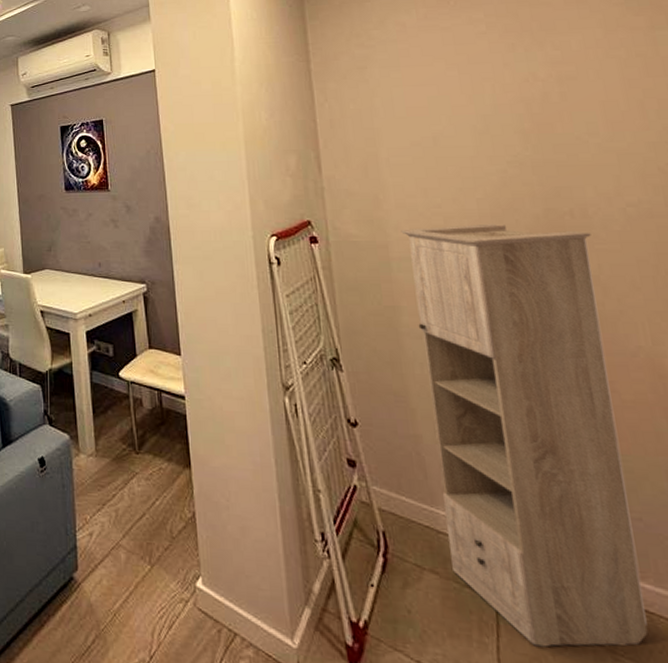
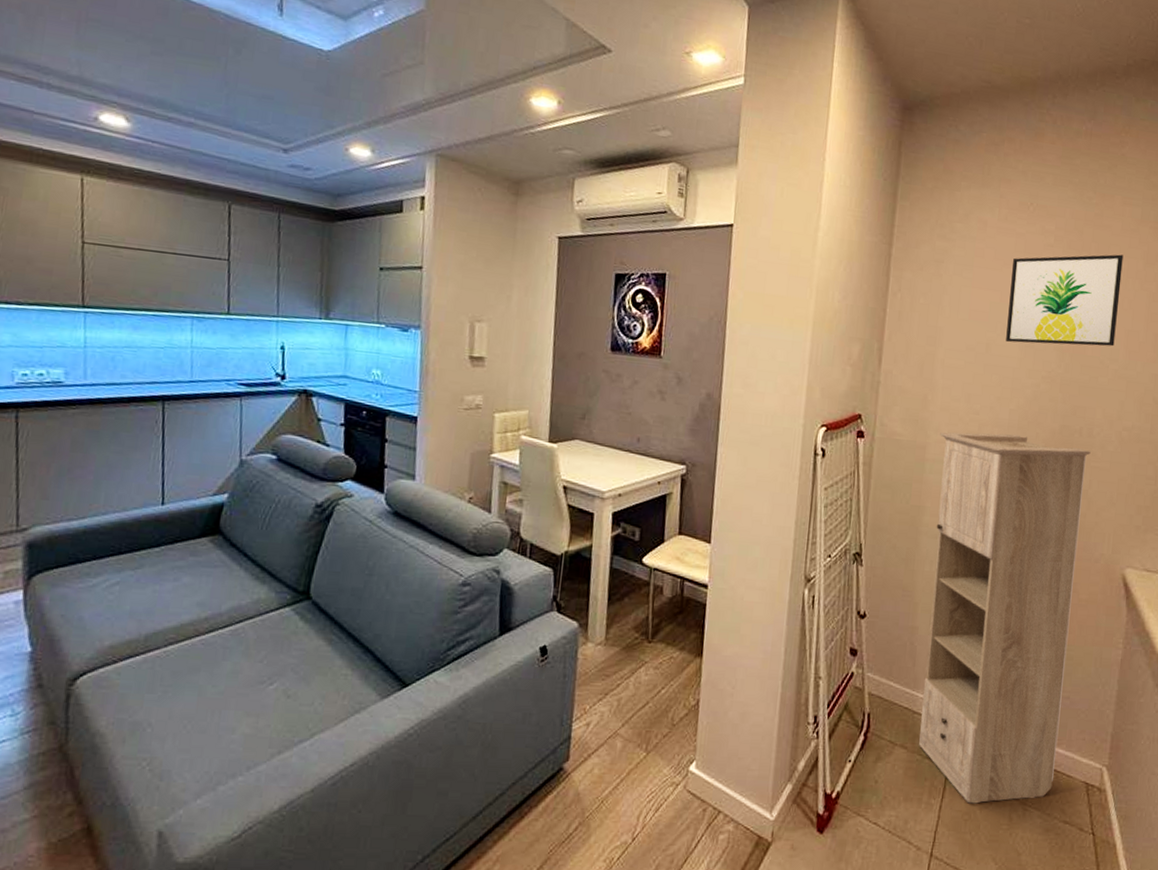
wall art: none [443,27,589,132] -> present [1006,254,1123,347]

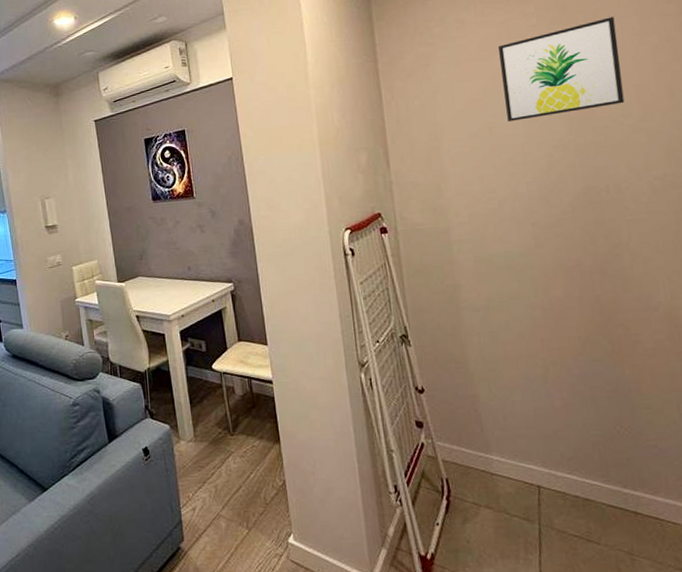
storage cabinet: present [919,432,1091,804] -> none [460,203,659,557]

